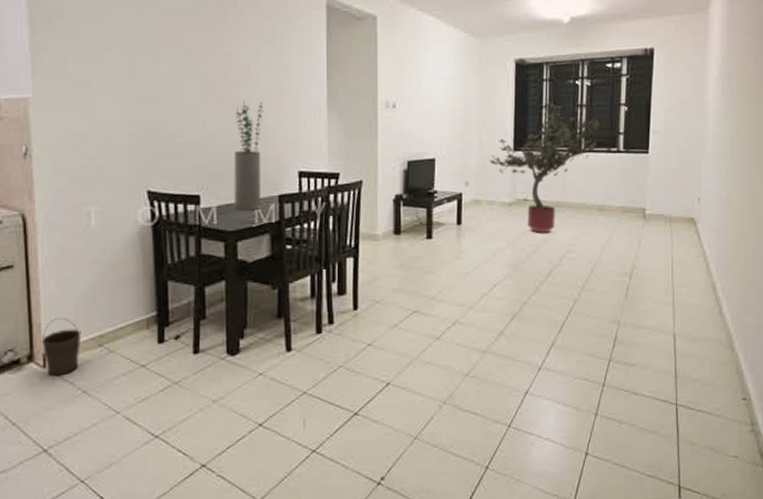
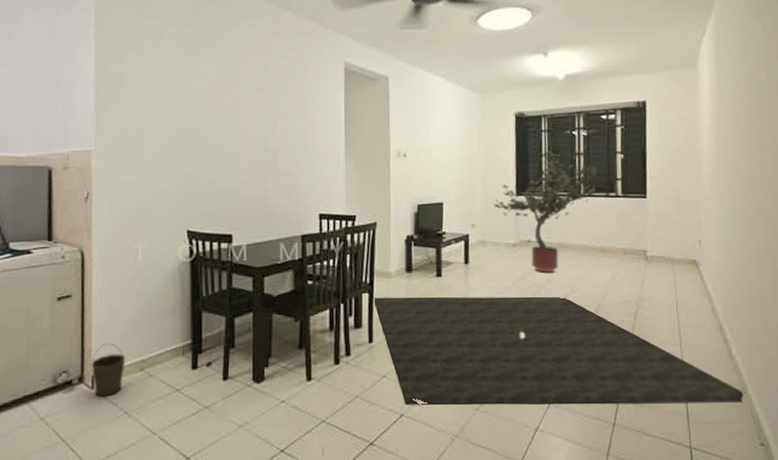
vase: present [233,100,263,211] -> none [262,151,289,249]
area rug: none [357,258,732,373] -> present [372,296,745,405]

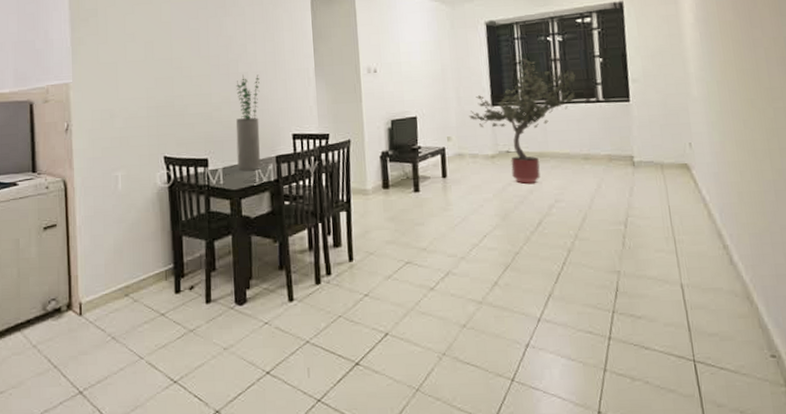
bucket: present [91,343,126,397] -> none [78,270,111,323]
vase: none [262,151,289,249] -> present [235,74,260,172]
area rug: present [372,296,745,405] -> none [350,208,751,324]

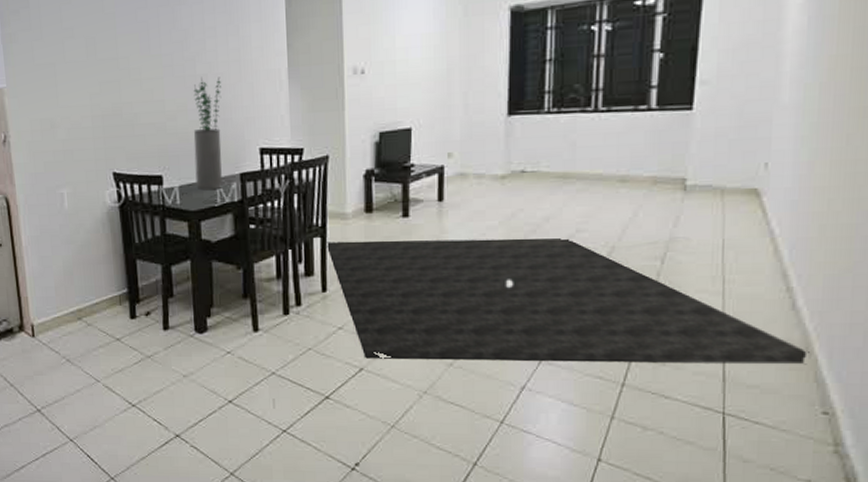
area rug: none [350,208,751,324] -> present [325,238,810,365]
potted tree: present [469,58,577,184] -> none [477,54,623,211]

